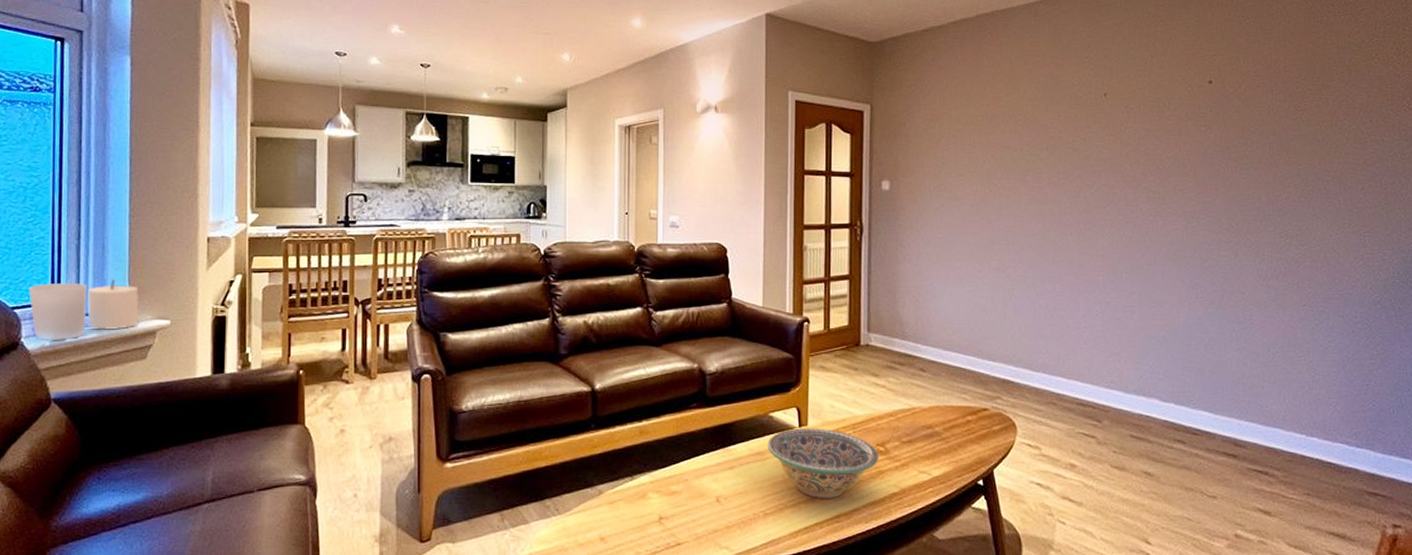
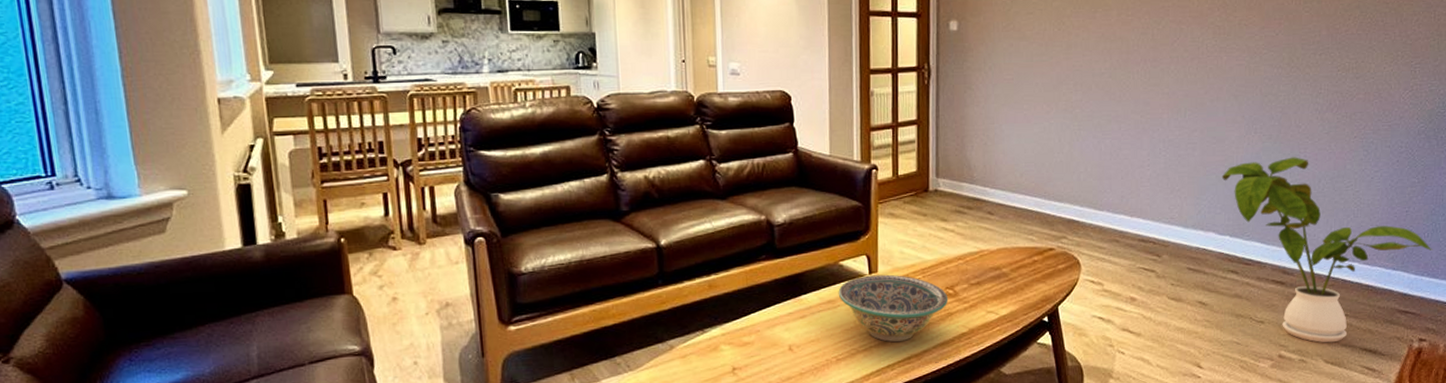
candle holder: present [29,283,88,340] -> none [15,153,90,217]
candle: present [88,280,139,330] -> none [86,148,151,204]
house plant: none [1162,323,1401,524] -> present [1221,157,1433,343]

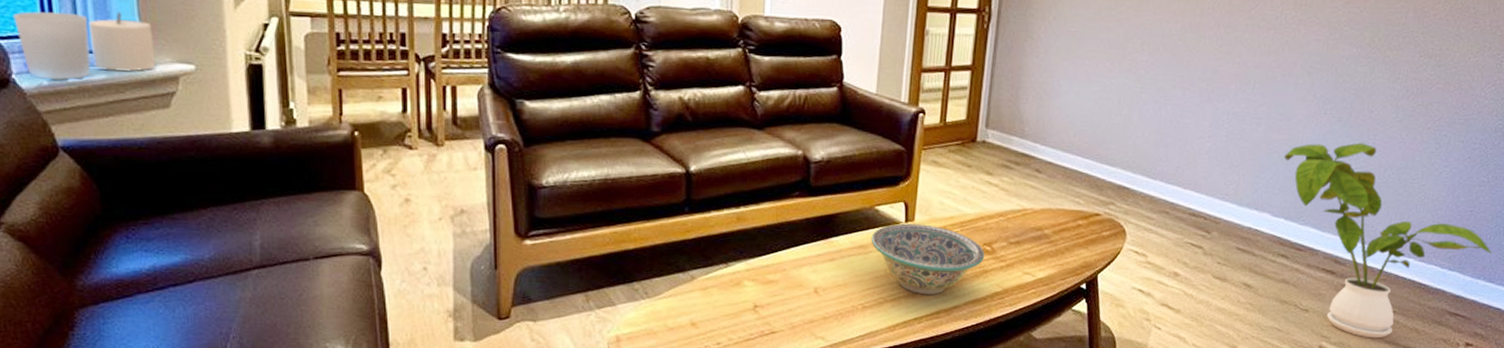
candle holder: none [15,153,90,217] -> present [13,11,91,80]
candle: none [86,148,151,204] -> present [89,12,156,72]

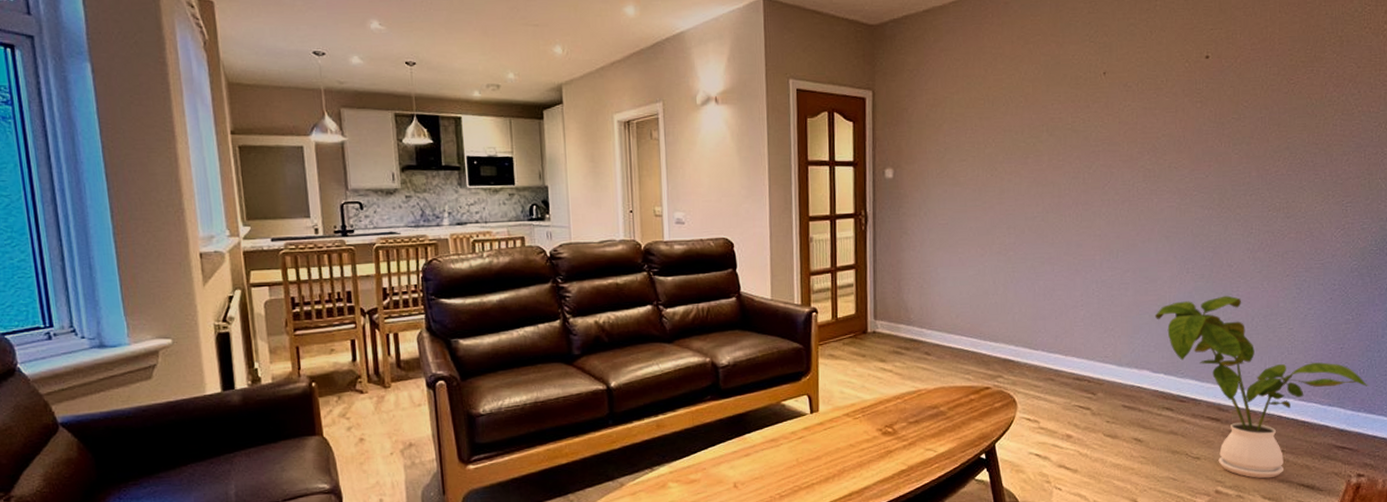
candle holder: present [13,11,91,80] -> none [17,306,84,365]
candle: present [89,12,156,72] -> none [80,300,139,352]
decorative bowl: present [871,223,985,295] -> none [781,413,888,480]

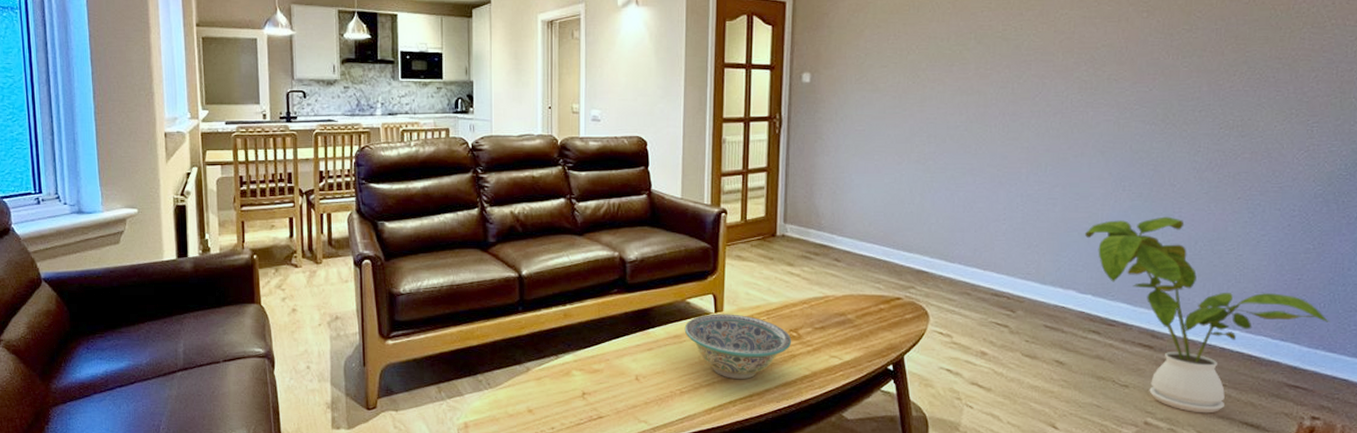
decorative bowl: none [781,413,888,480] -> present [684,314,792,380]

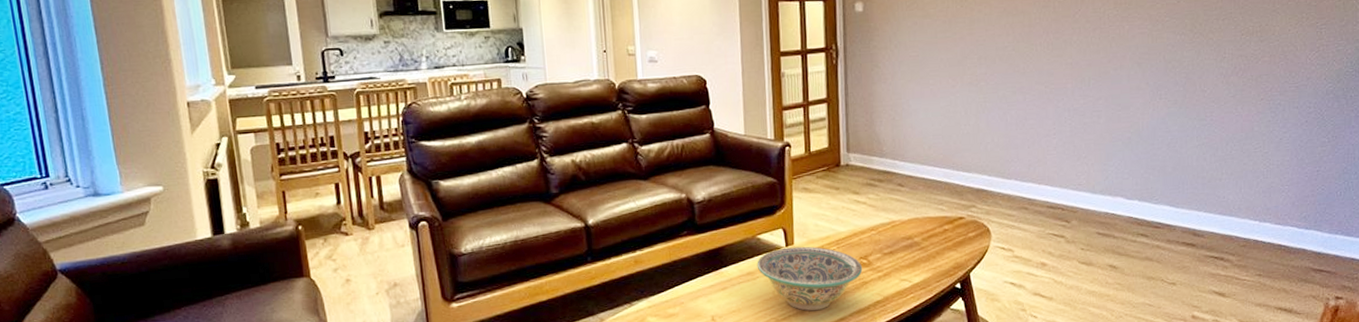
house plant: present [1084,216,1331,414] -> none [1128,121,1347,303]

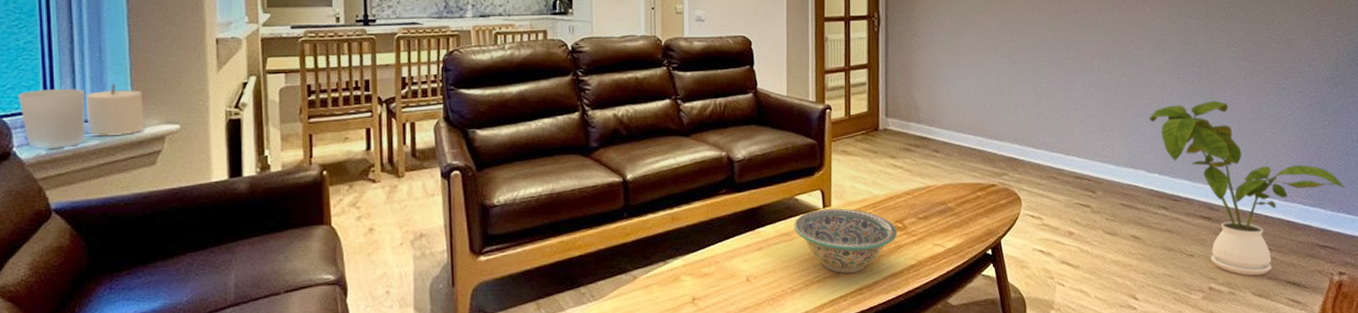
candle holder: none [14,156,79,215] -> present [18,89,86,149]
candle: none [75,150,132,201] -> present [86,84,145,137]
house plant: none [1128,121,1347,303] -> present [1149,100,1347,276]

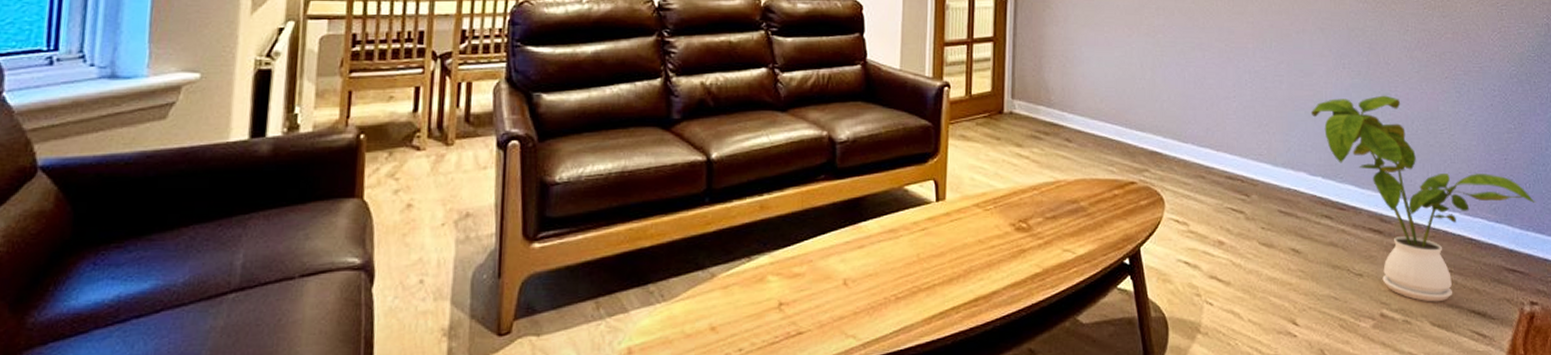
candle holder: present [18,89,86,149] -> none [17,26,96,95]
candle: present [86,84,145,137] -> none [93,23,162,84]
decorative bowl: present [794,208,898,274] -> none [901,203,1021,281]

